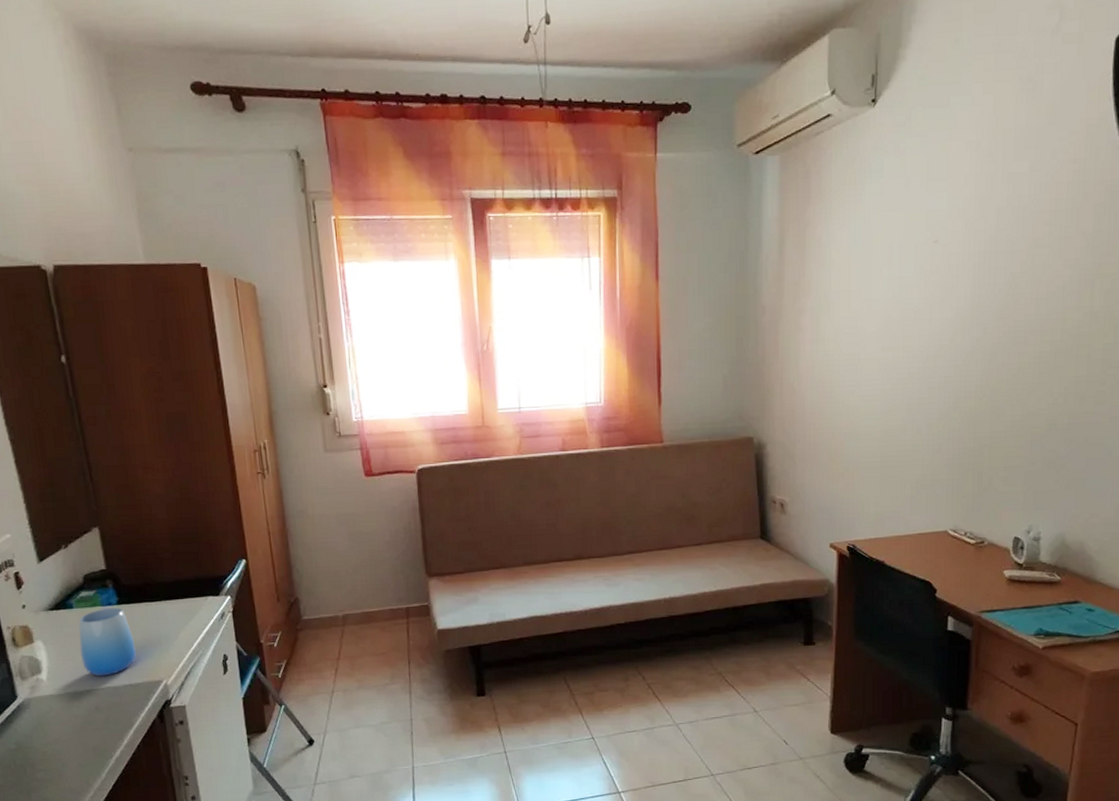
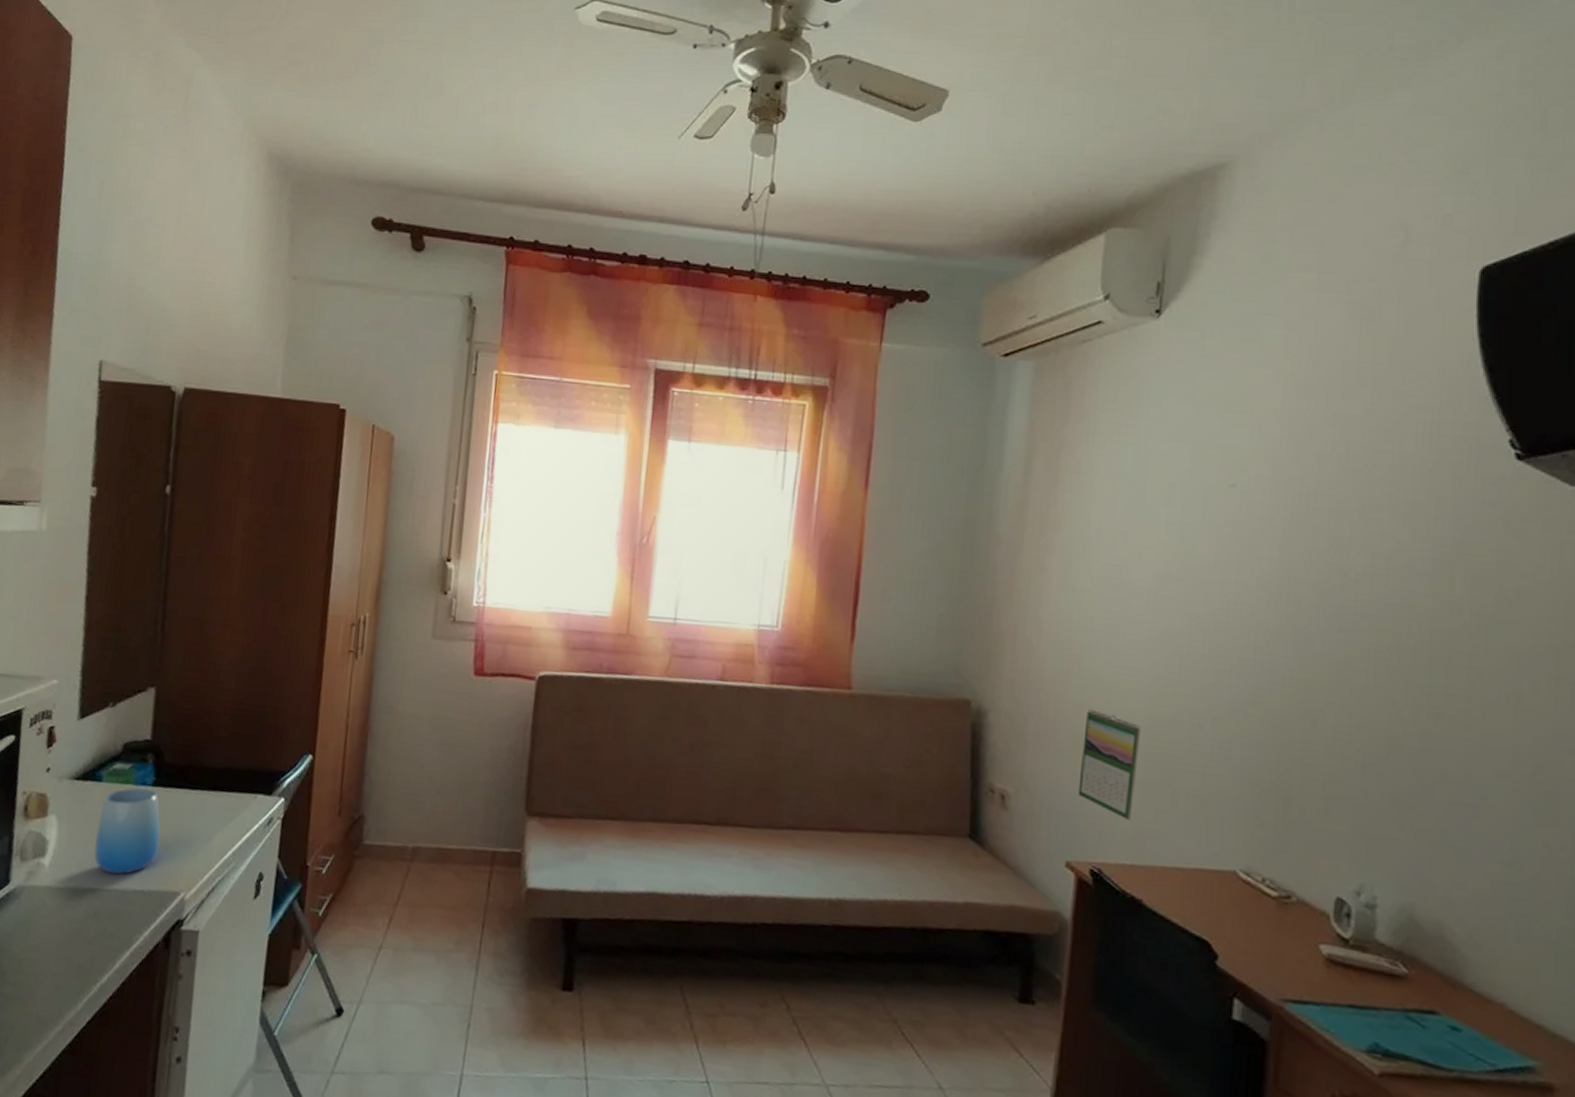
calendar: none [835,430,877,508] -> present [1078,709,1140,821]

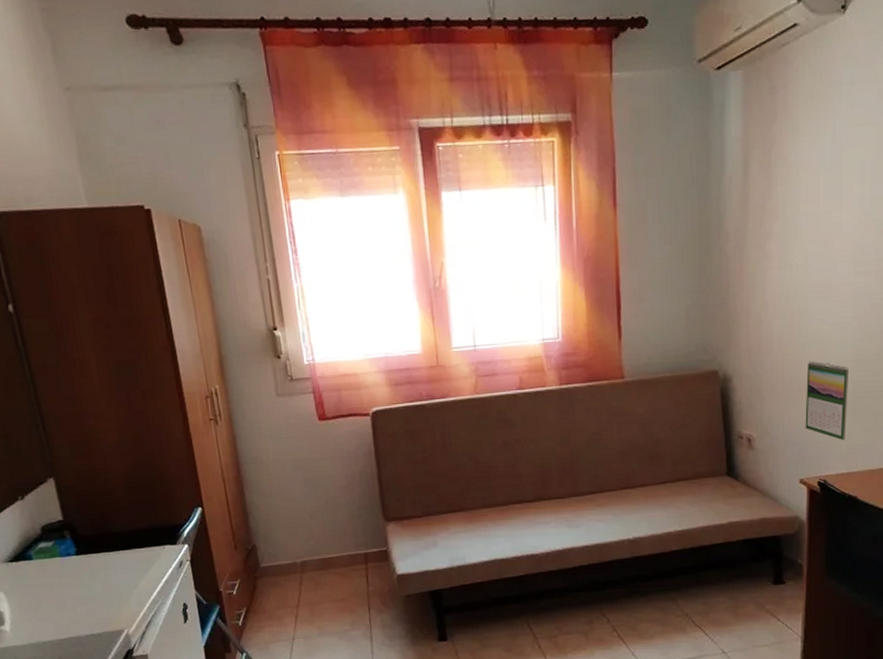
cup: present [93,787,161,875] -> none [38,558,97,627]

